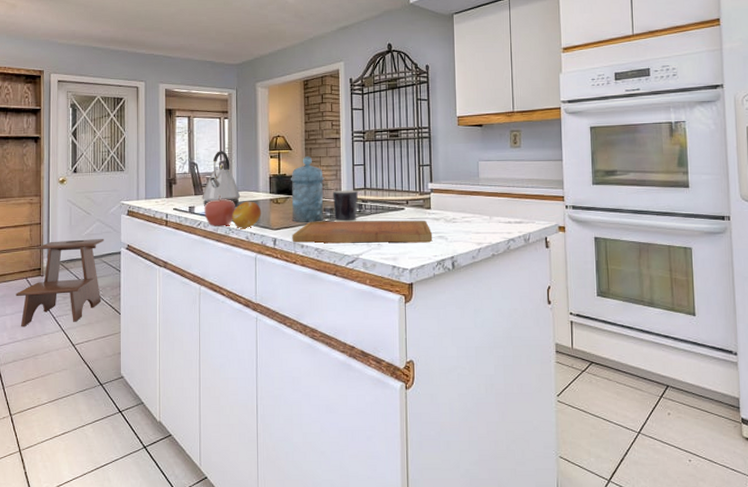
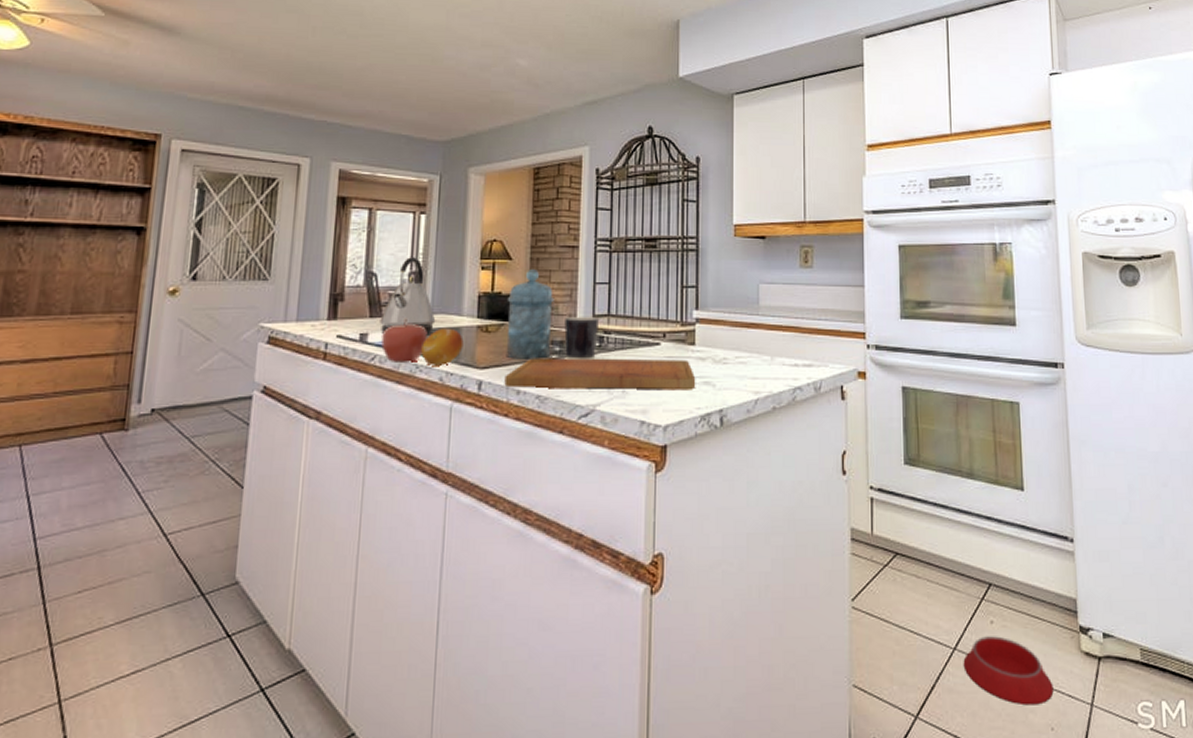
step stool: present [16,239,105,327] -> none [80,377,230,508]
pet bowl: none [646,424,720,475] -> present [963,636,1054,706]

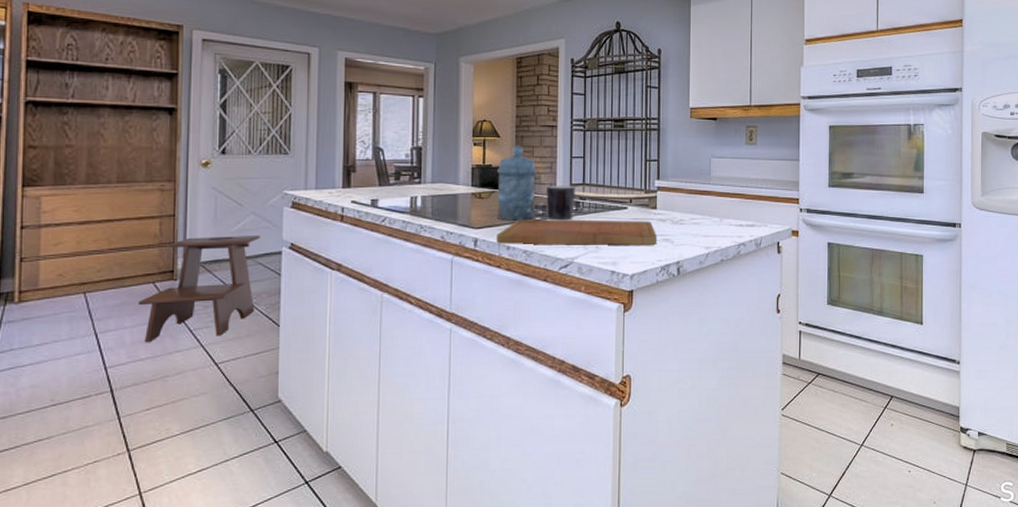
step stool: none [80,377,230,508] -> present [138,236,261,343]
kettle: present [380,257,436,335] -> none [388,135,436,201]
fruit: present [381,318,427,362] -> none [390,186,429,223]
fruit: present [421,328,464,367] -> none [425,194,461,227]
pet bowl: present [963,636,1054,706] -> none [868,435,937,486]

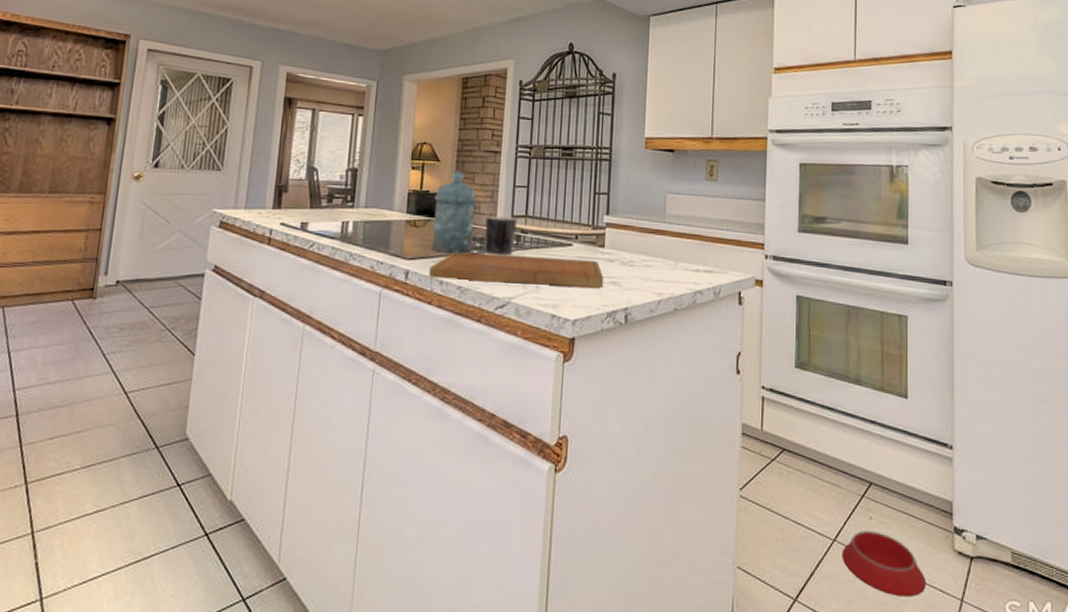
step stool: present [138,236,261,343] -> none [54,254,185,365]
pet bowl: none [868,435,937,486] -> present [842,531,926,597]

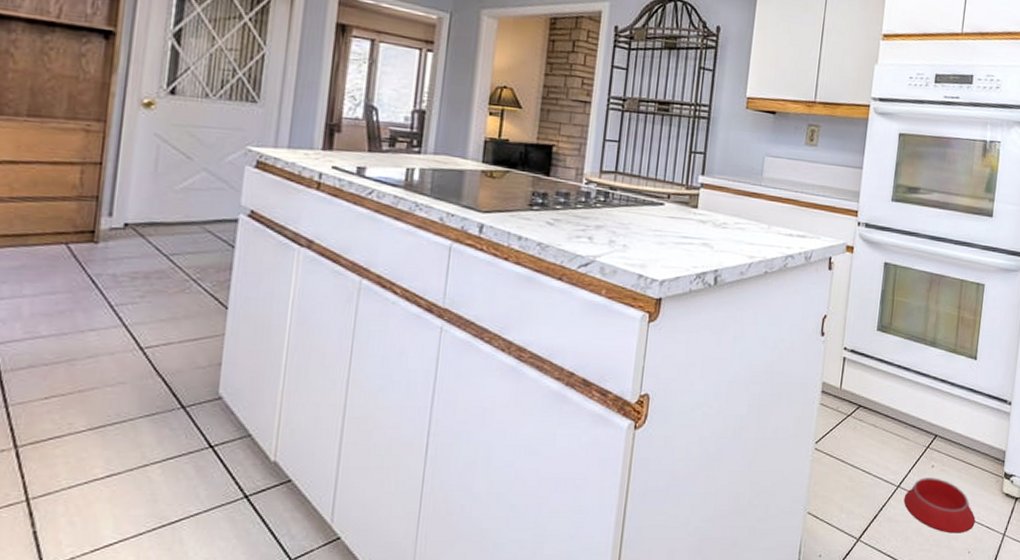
cutting board: present [429,252,604,288] -> none [506,206,696,249]
canister: present [431,170,477,254] -> none [509,119,563,209]
mug: present [484,215,518,256] -> none [569,170,607,213]

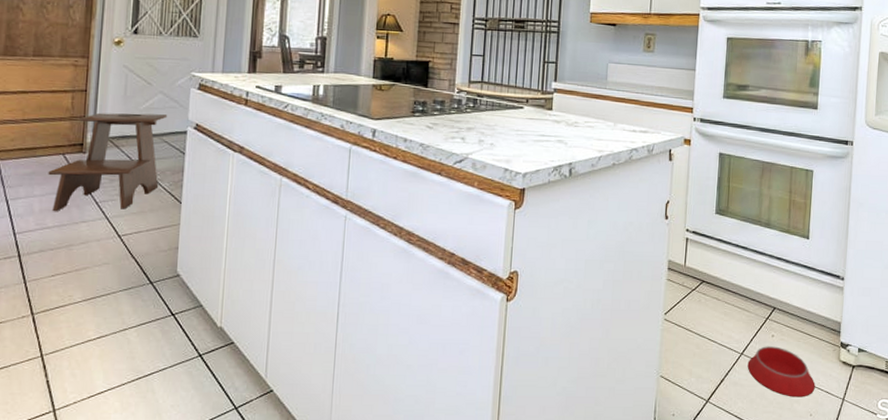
step stool: none [44,192,213,317] -> present [48,112,168,212]

